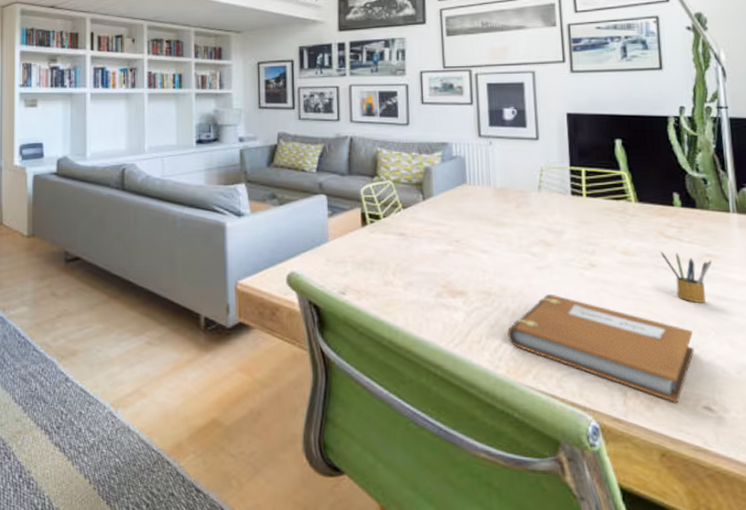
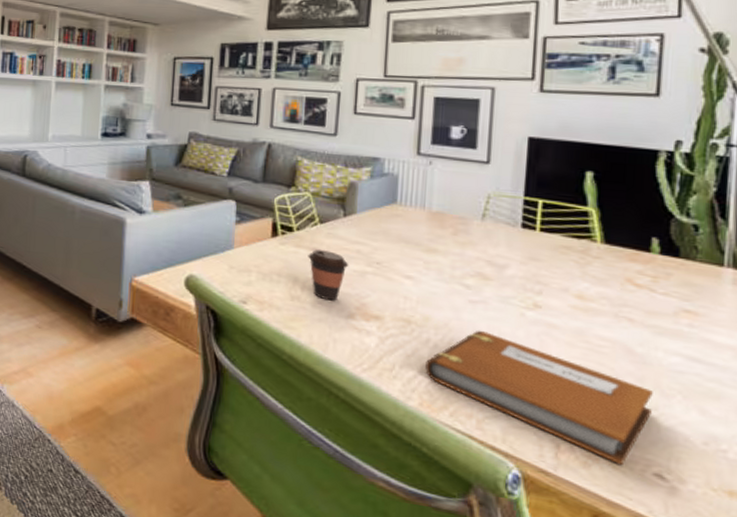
coffee cup: none [396,234,433,282] -> present [308,249,349,301]
pencil box: present [660,251,711,303] -> none [624,300,690,363]

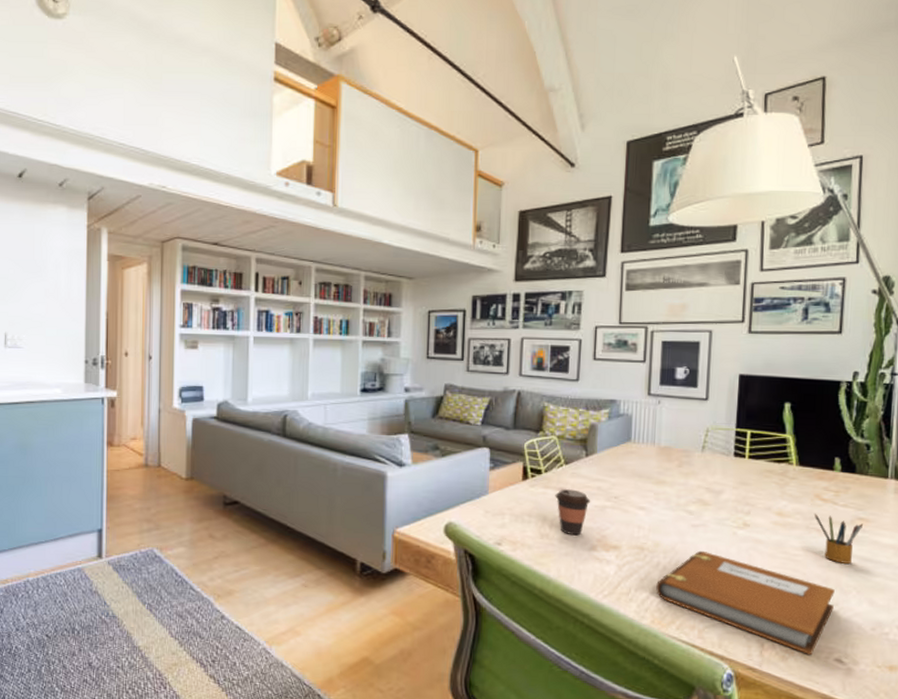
pencil box: none [624,300,690,363] -> present [814,513,863,564]

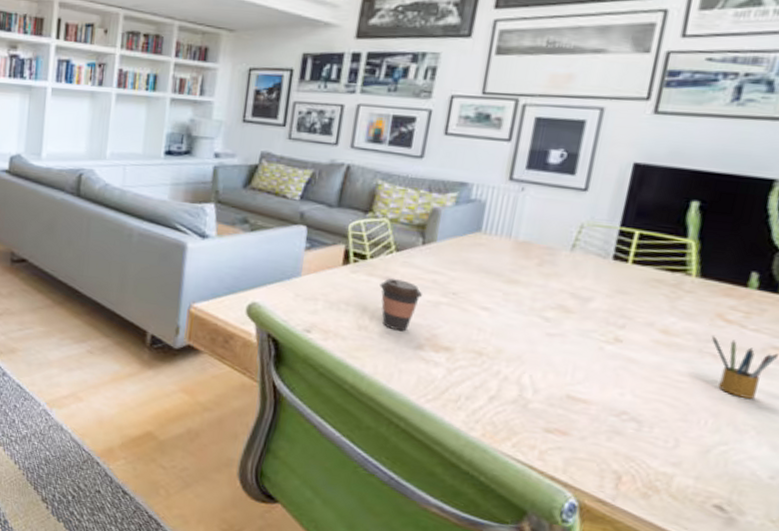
notebook: present [656,550,835,656] -> none [491,363,726,497]

